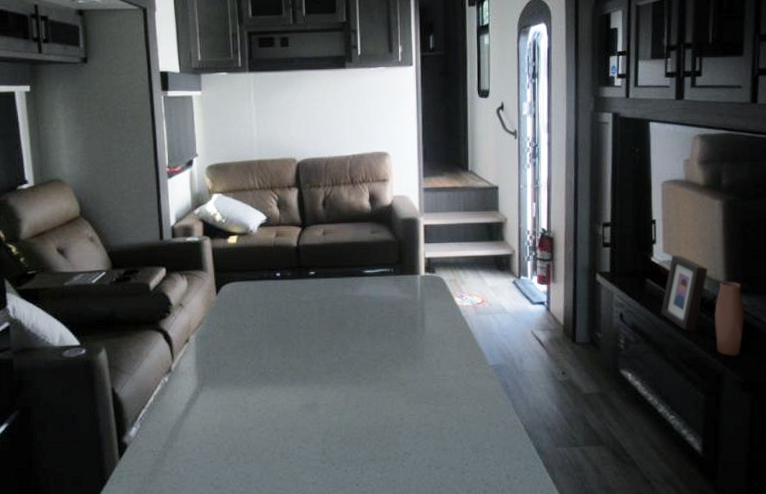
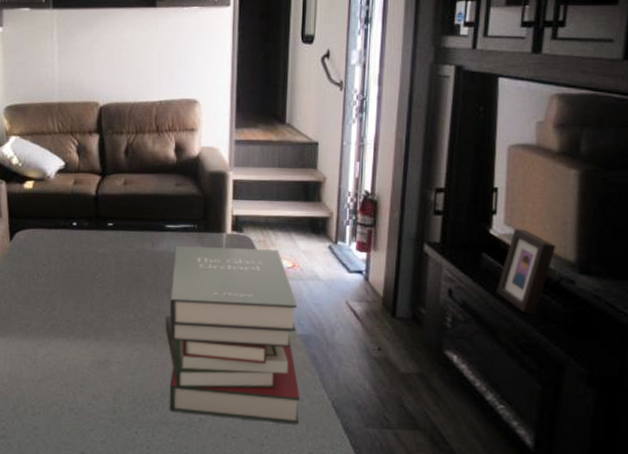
books: none [368,288,496,450] -> present [165,246,300,424]
vase: present [714,281,746,357] -> none [559,261,597,346]

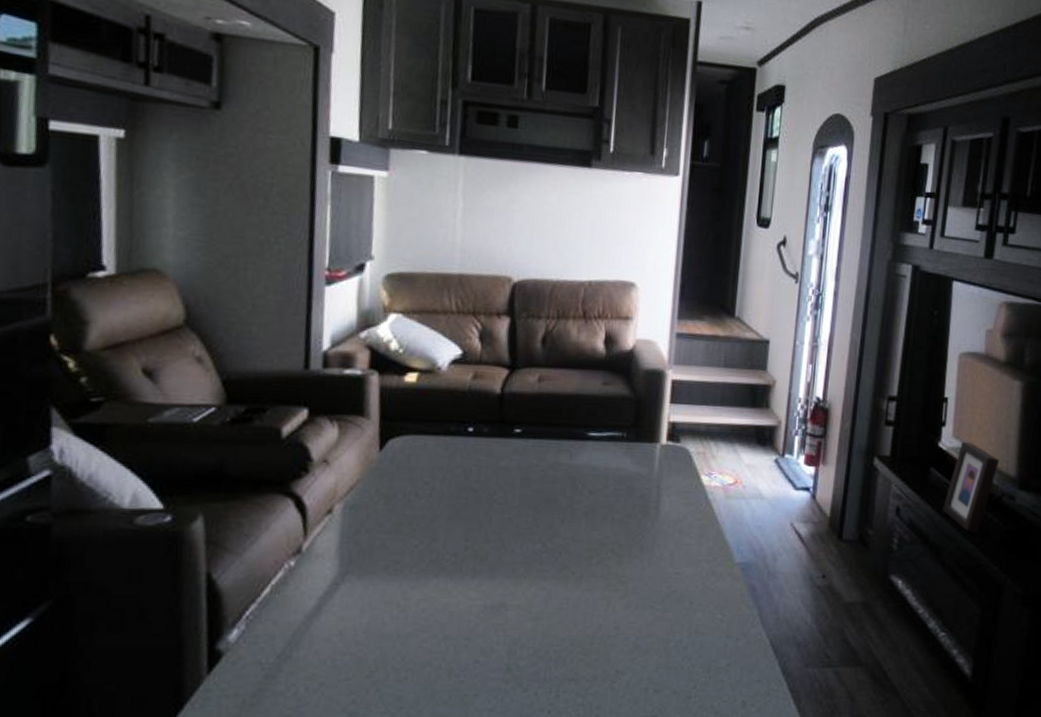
books: present [165,246,300,424] -> none [580,458,738,669]

